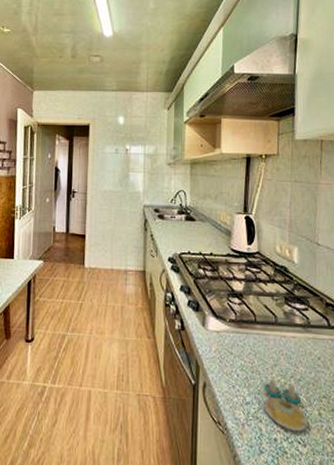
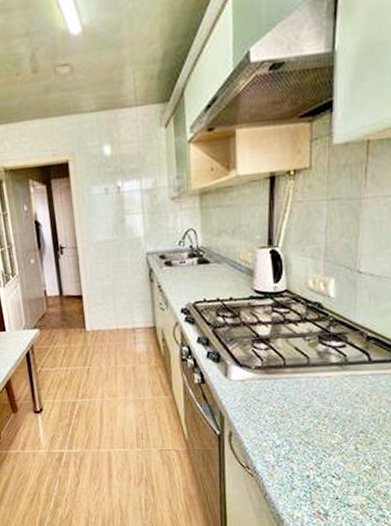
salt and pepper shaker set: present [264,378,308,431] -> none [295,420,343,467]

